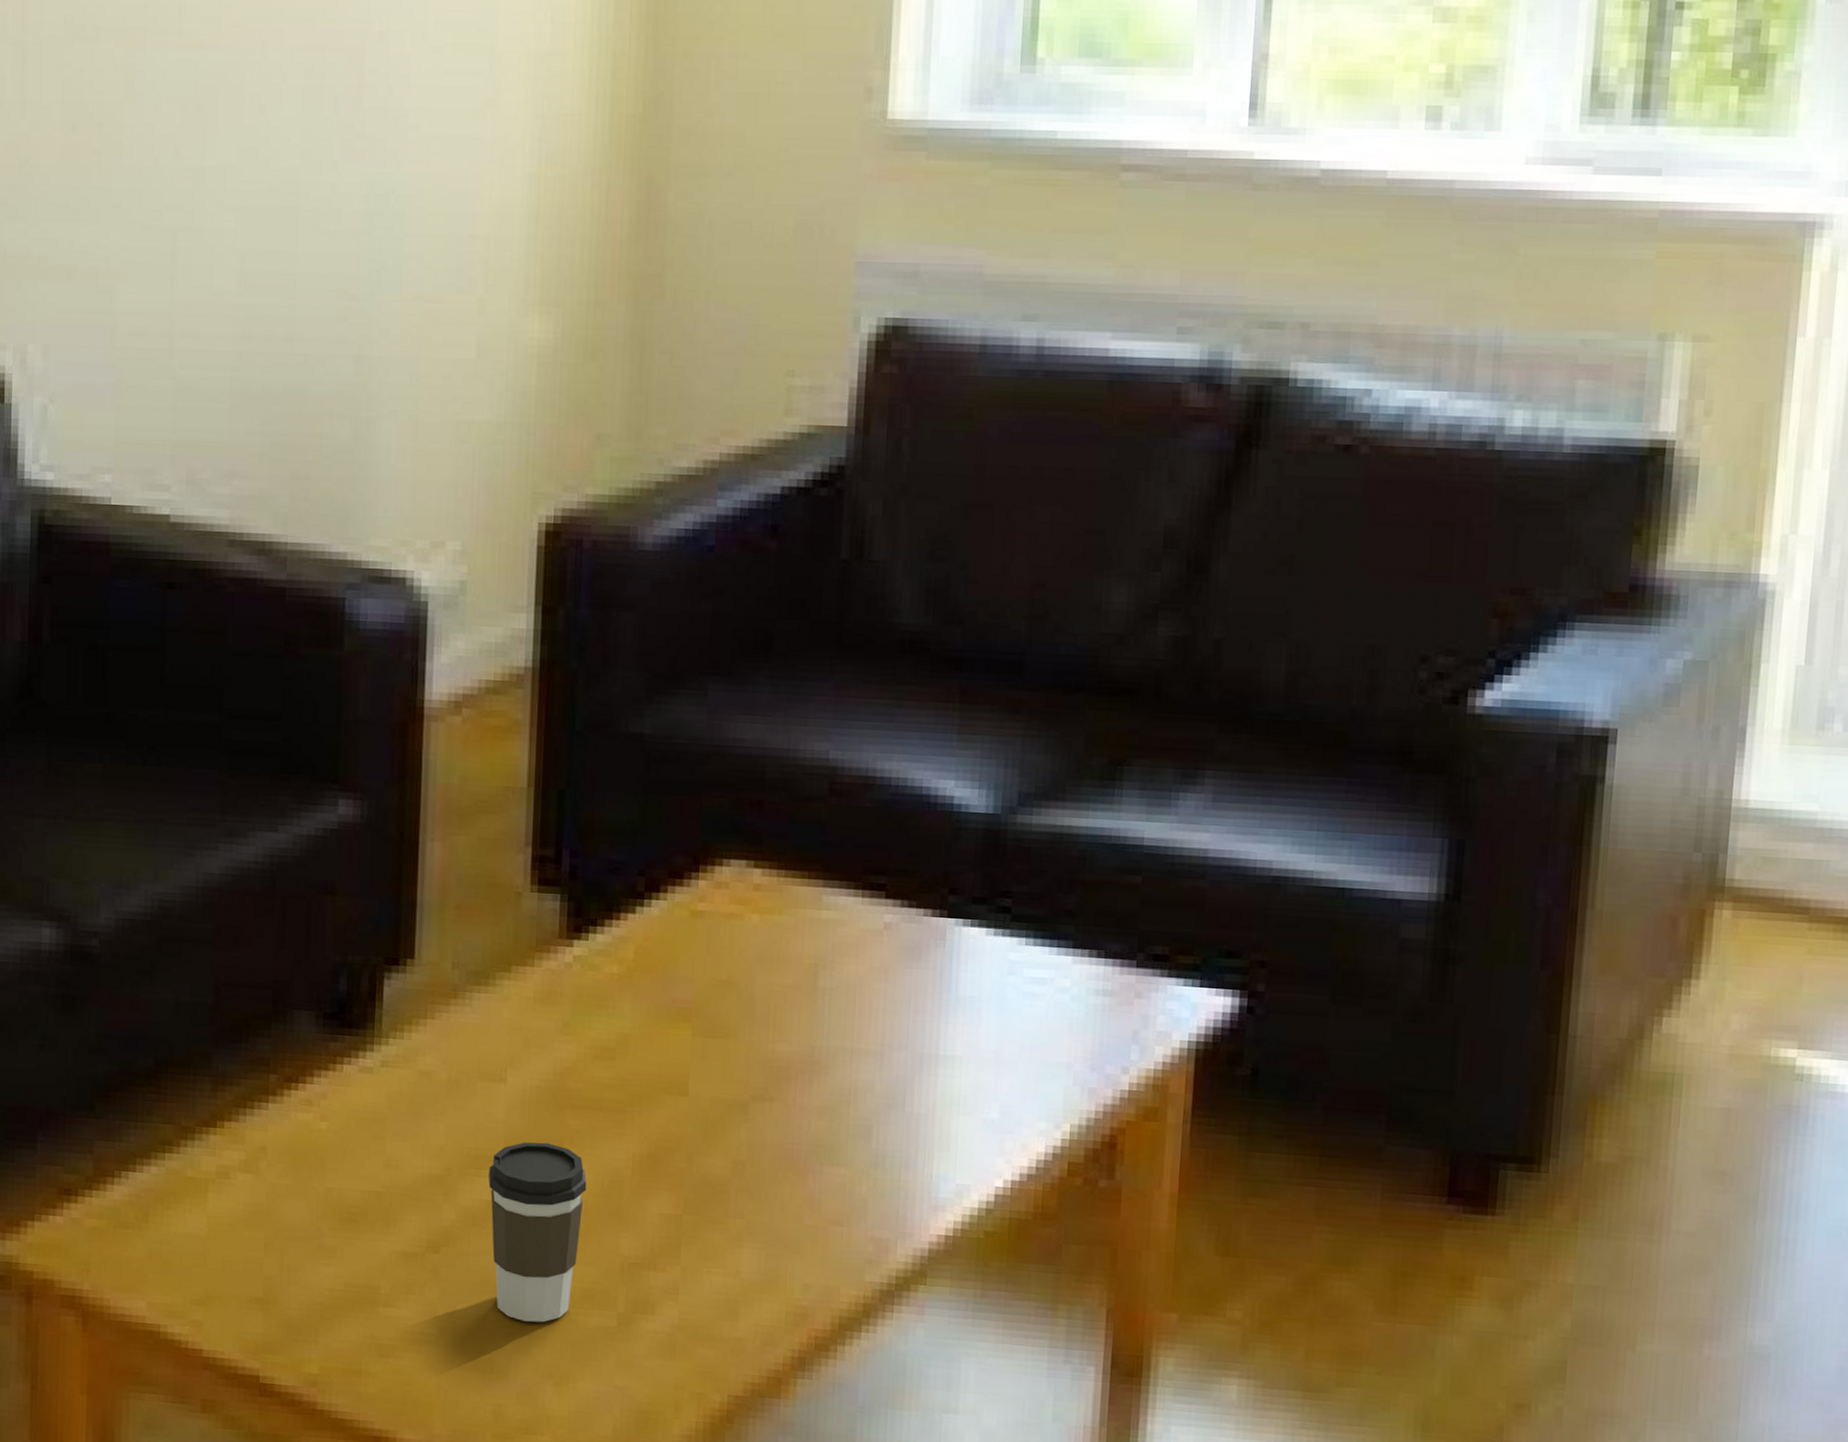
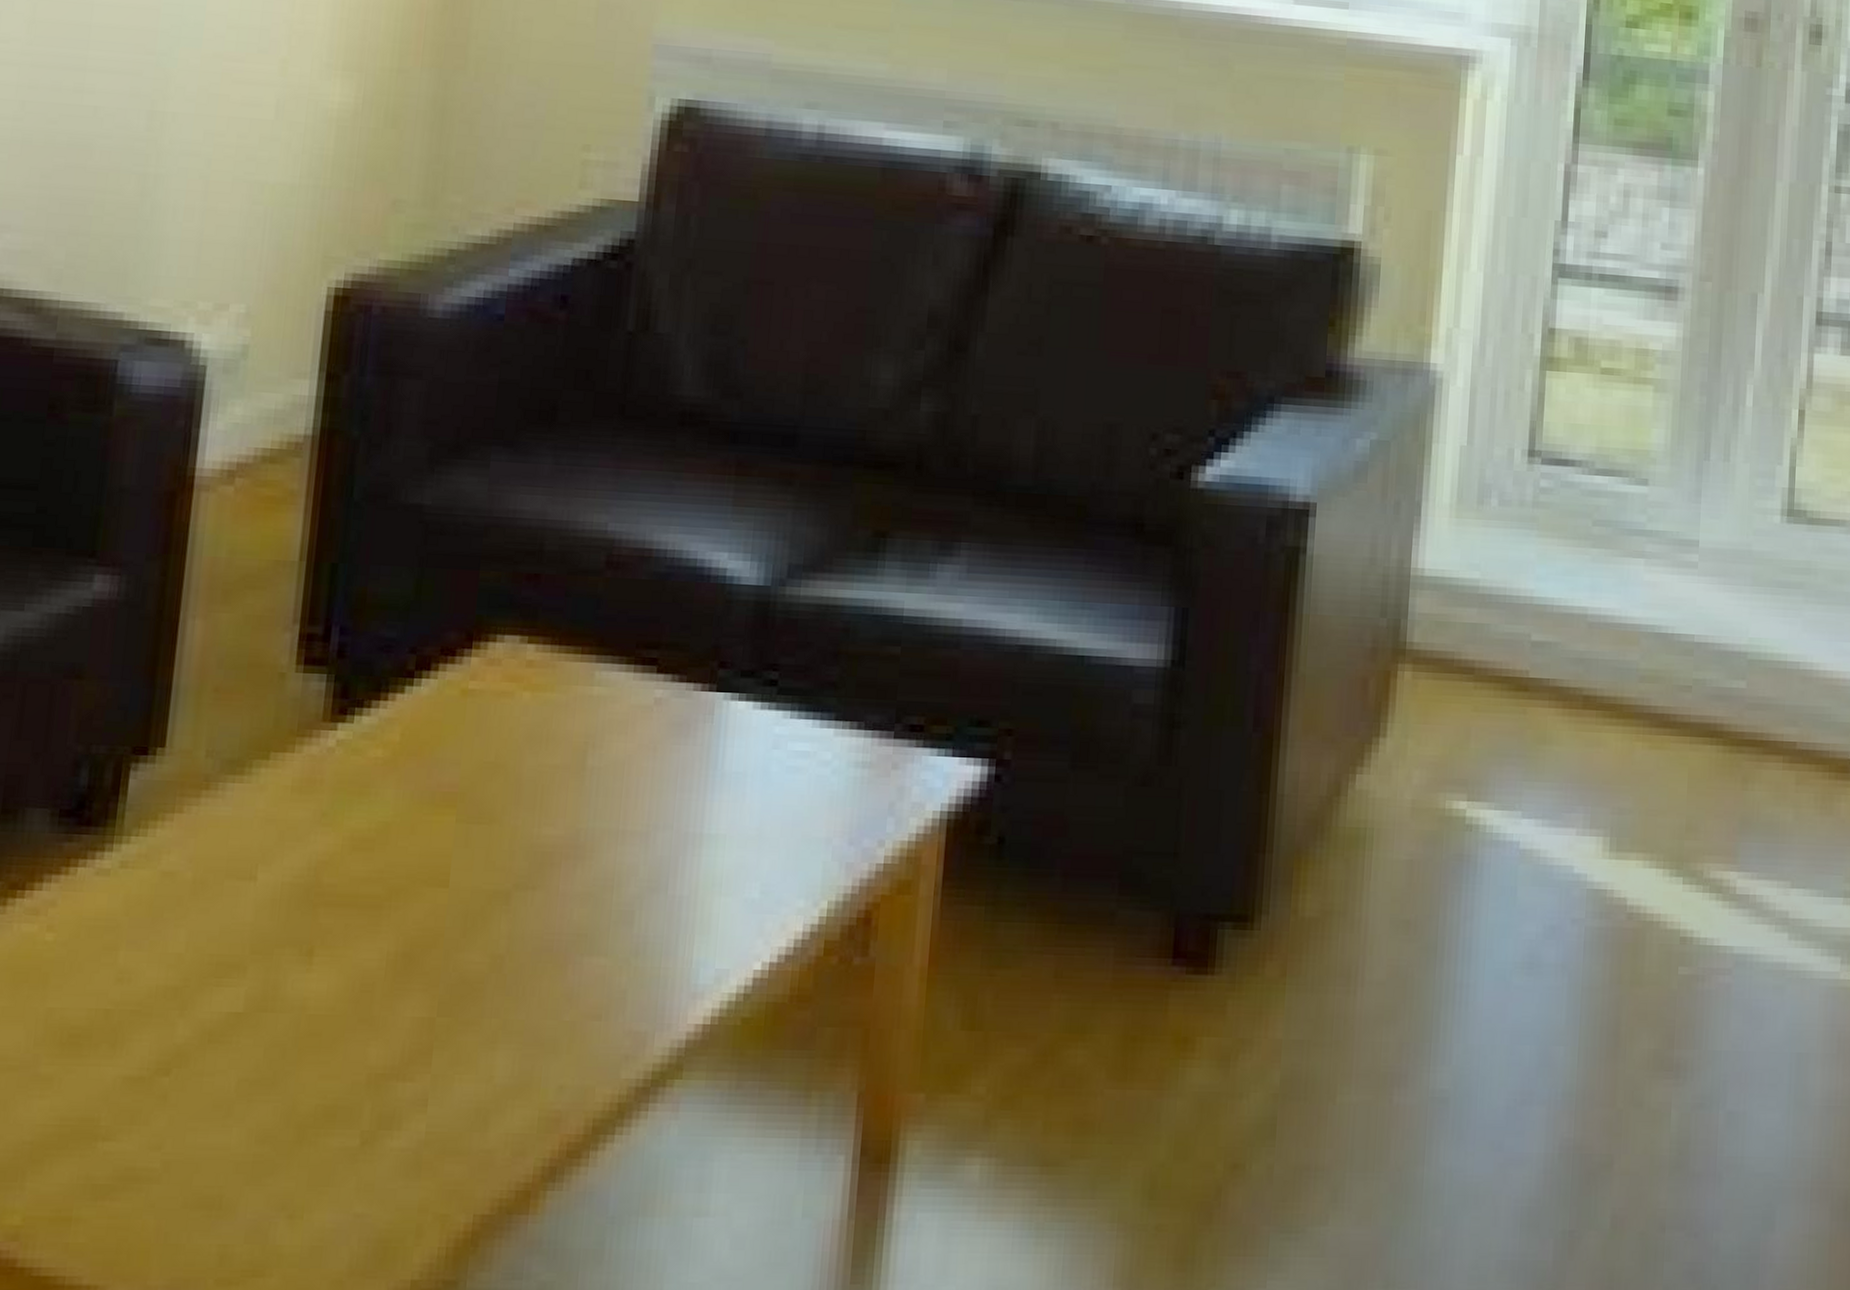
coffee cup: present [488,1142,587,1323] -> none [229,944,337,1147]

